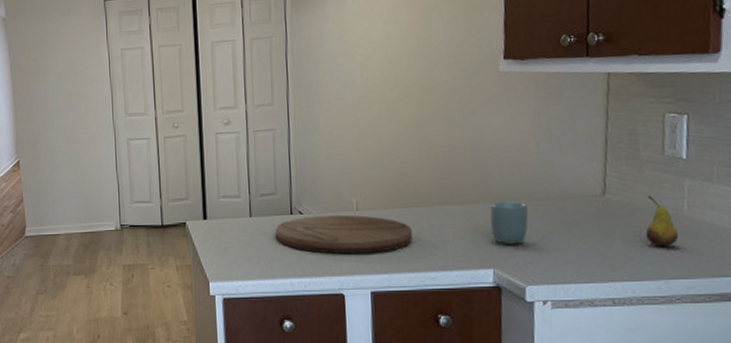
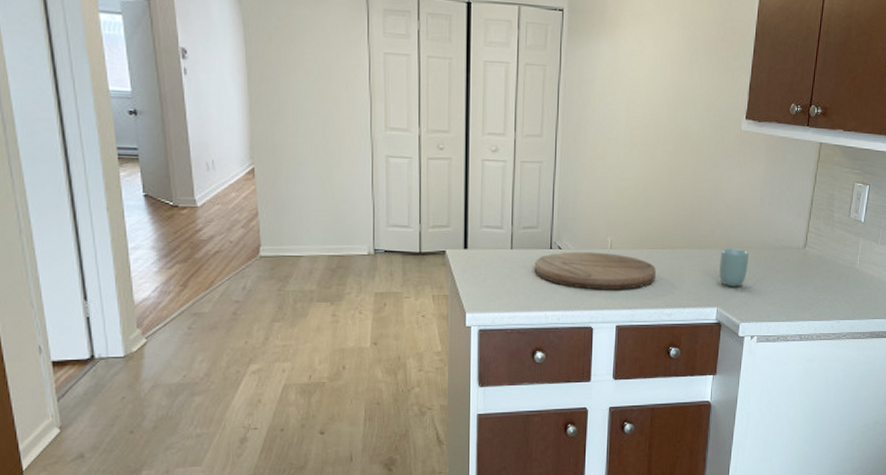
fruit: present [645,195,679,247] -> none [829,250,851,294]

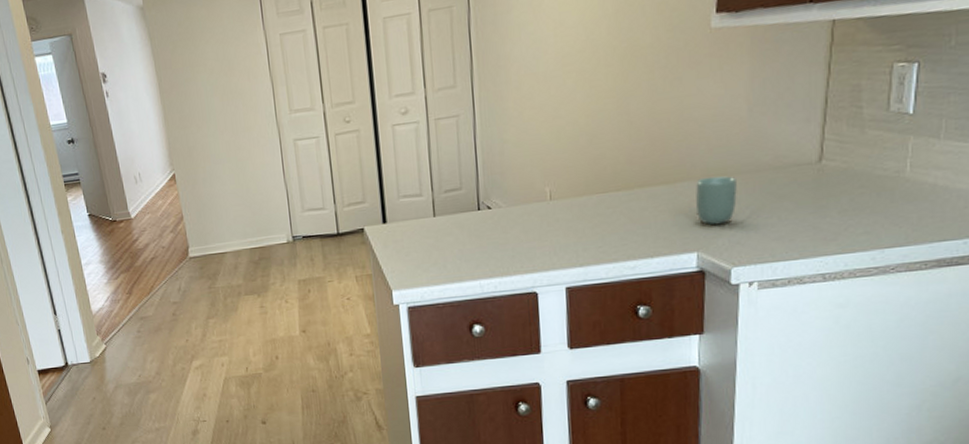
cutting board: present [534,251,656,289] -> none [461,205,611,250]

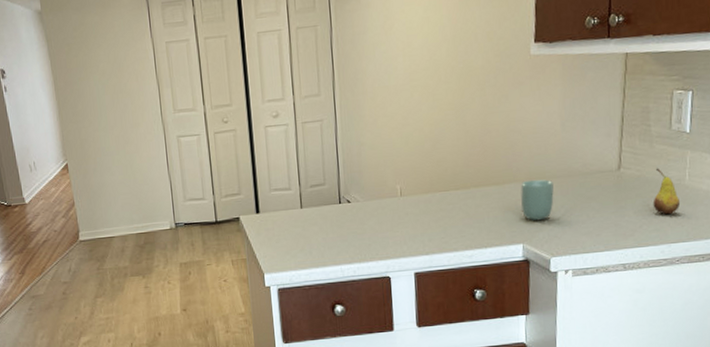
fruit: none [862,158,899,215] -> present [653,168,681,215]

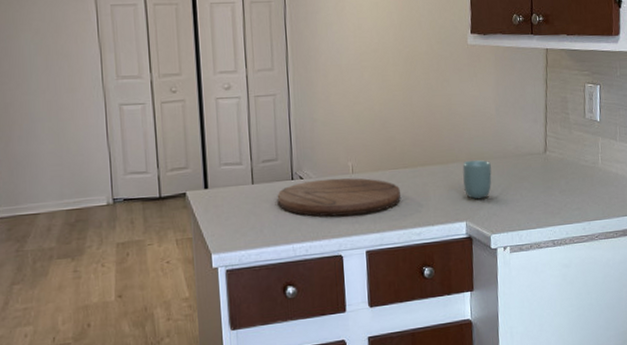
cutting board: none [325,200,451,239] -> present [277,178,401,217]
fruit: present [653,168,681,215] -> none [574,152,596,195]

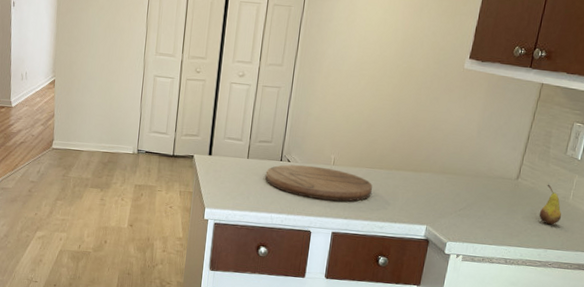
cup: present [462,159,492,199] -> none [431,173,462,209]
fruit: none [574,152,596,195] -> present [539,184,562,225]

